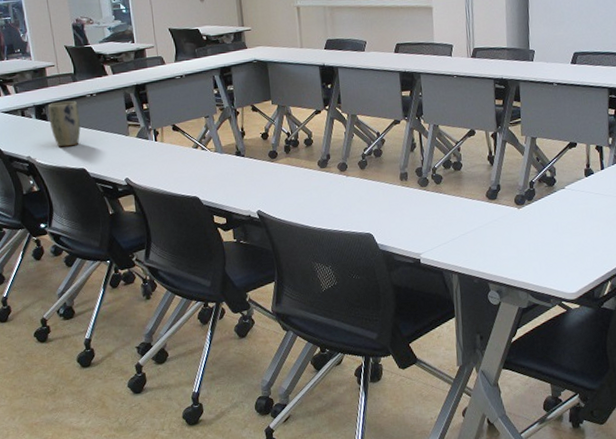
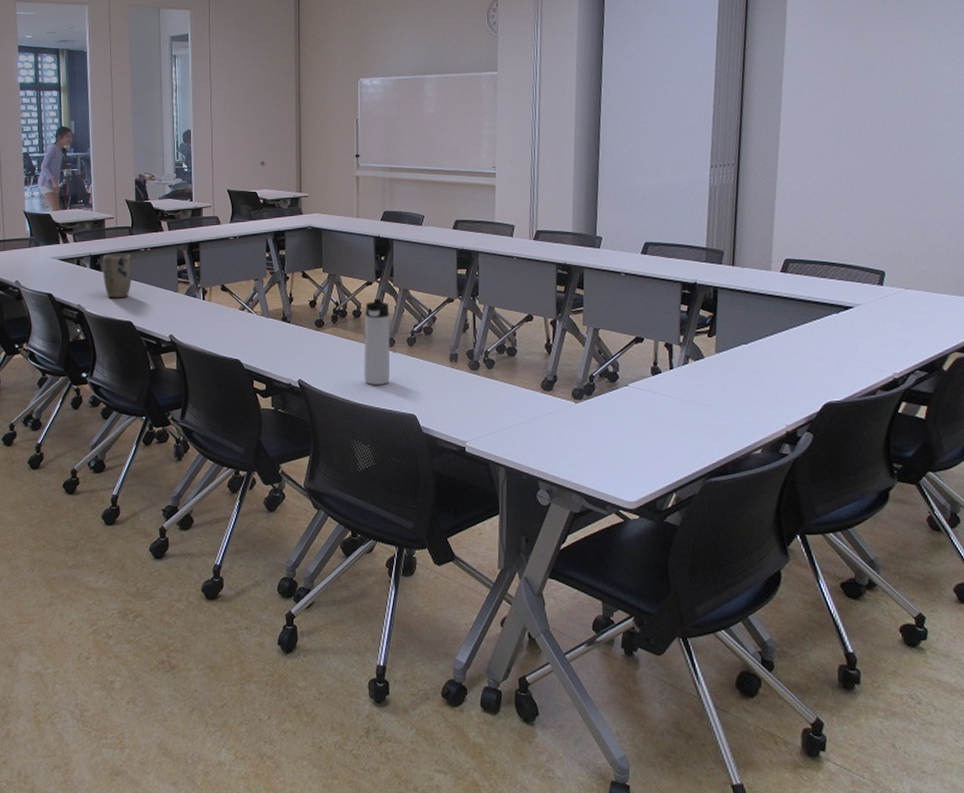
thermos bottle: none [316,126,345,209] -> present [363,299,390,385]

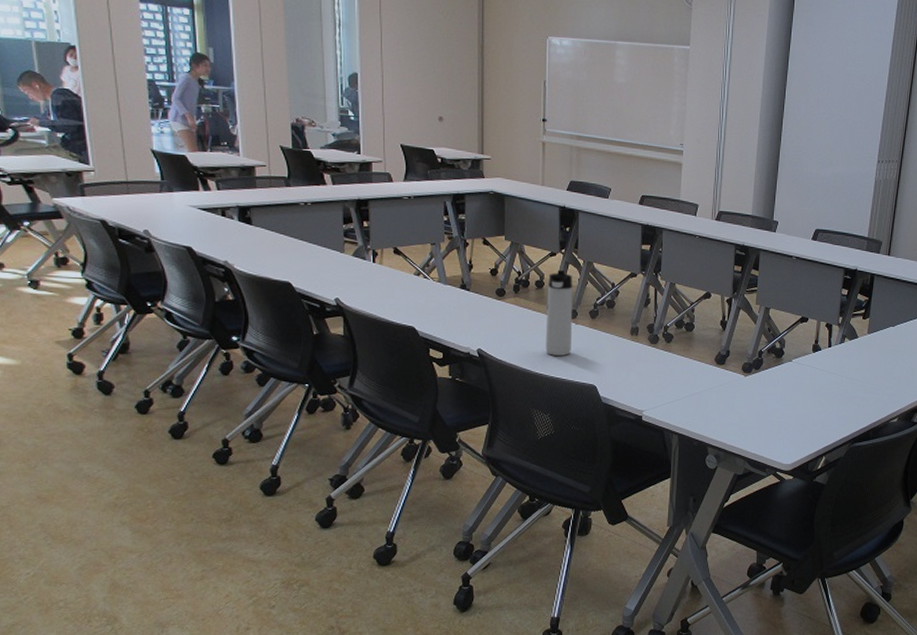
plant pot: present [102,253,132,298] -> none [254,206,289,256]

